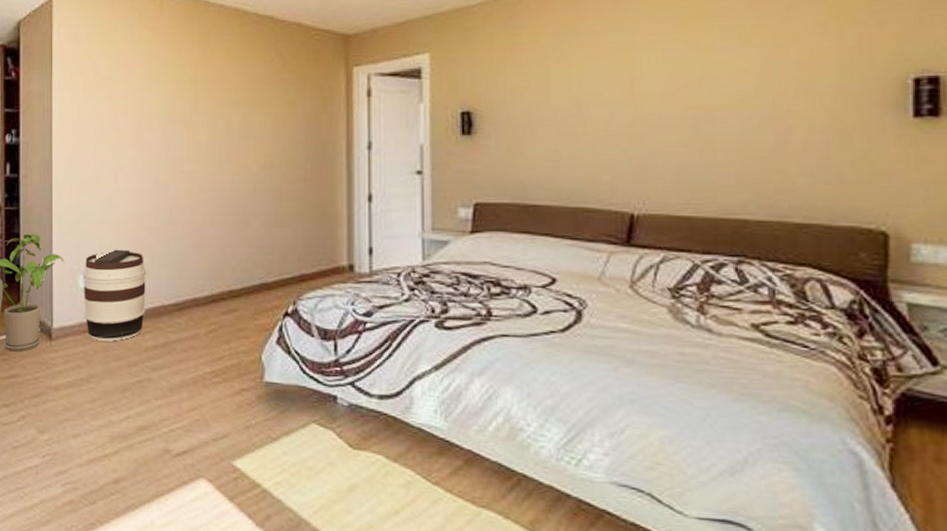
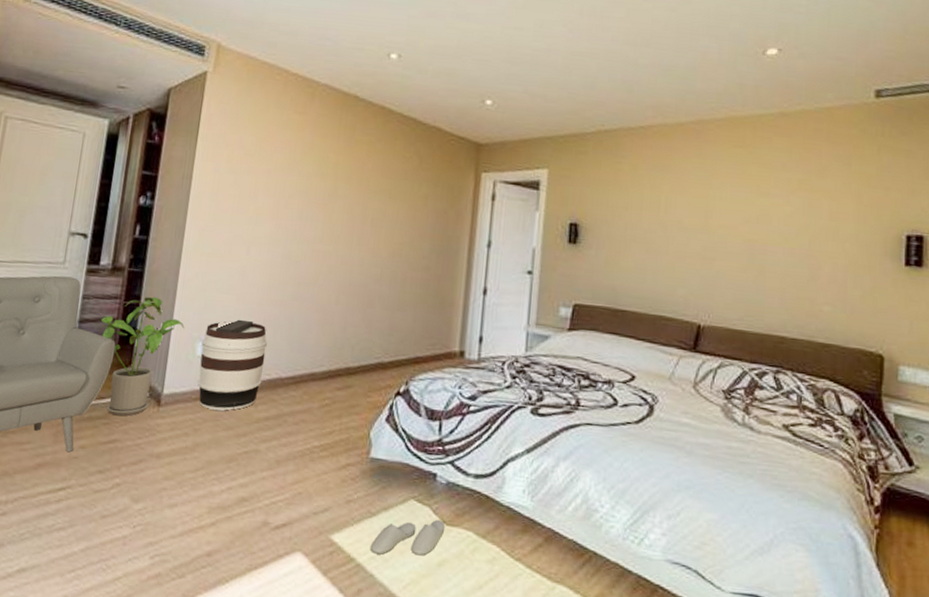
slippers: none [274,444,351,481] -> present [370,520,445,556]

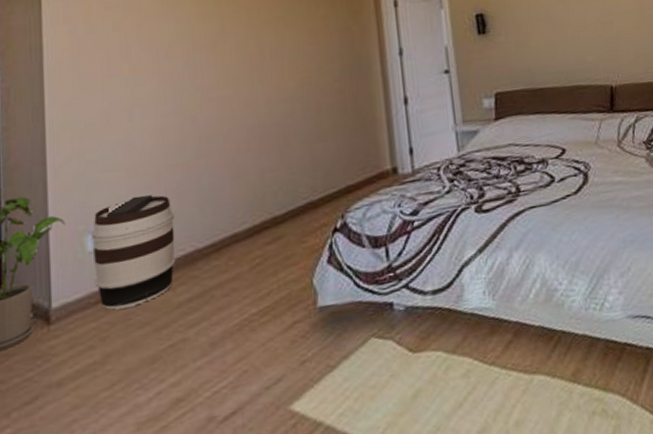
slippers: present [370,520,445,556] -> none [336,350,412,409]

